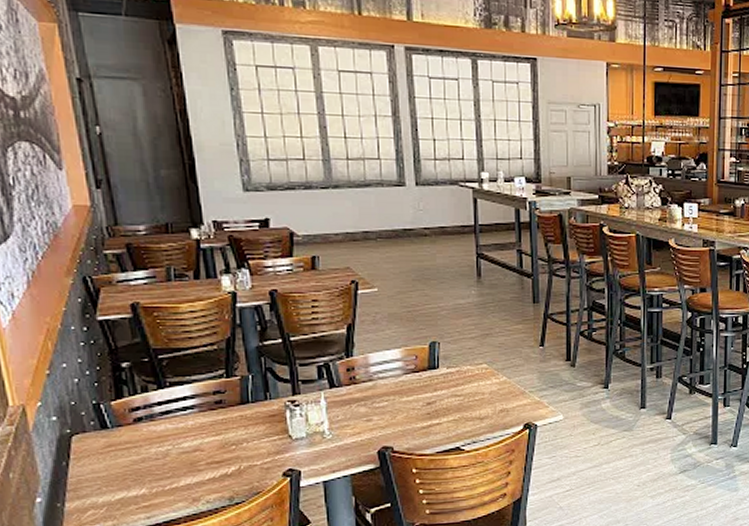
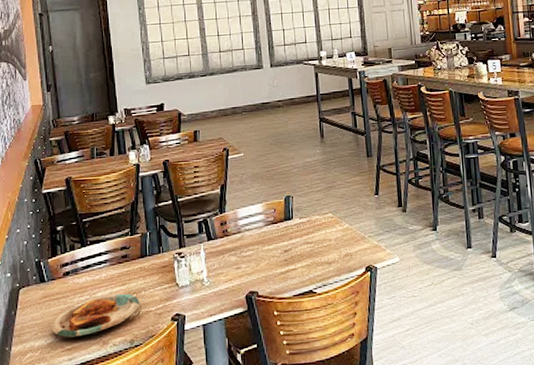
plate: none [121,445,241,493] -> present [52,294,140,338]

